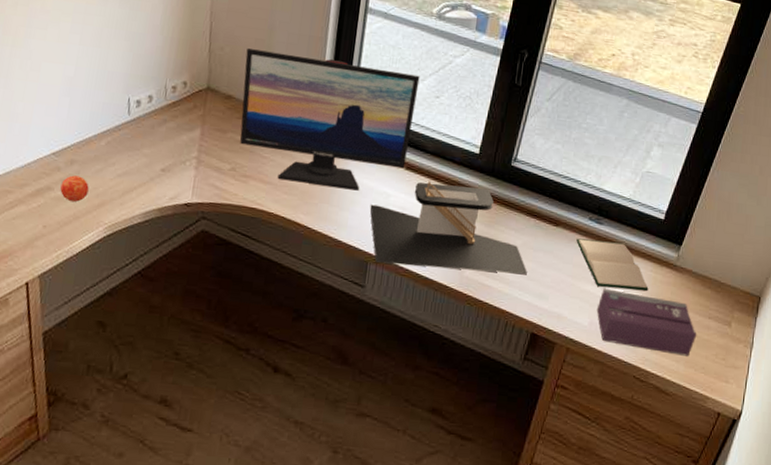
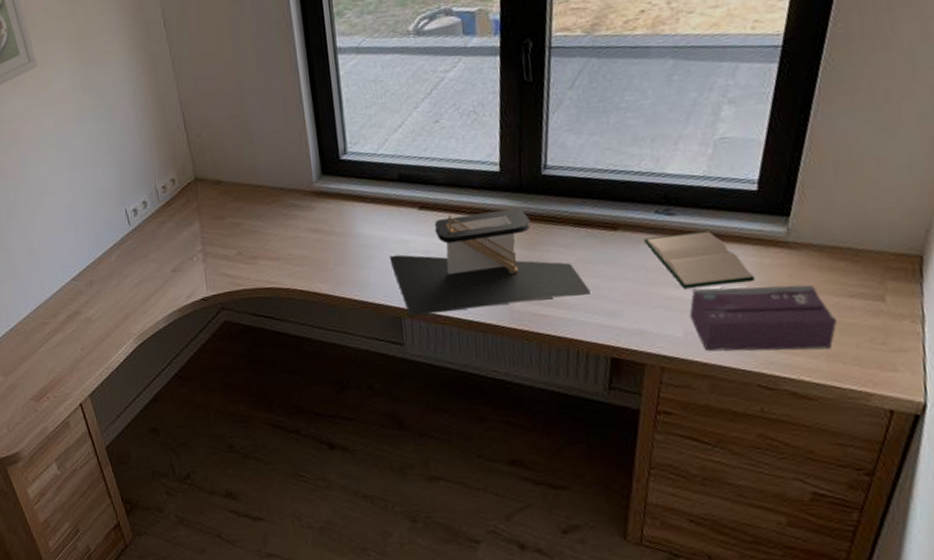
apple: present [60,175,89,202] -> none [87,294,112,320]
computer monitor: present [239,48,420,191] -> none [223,104,418,253]

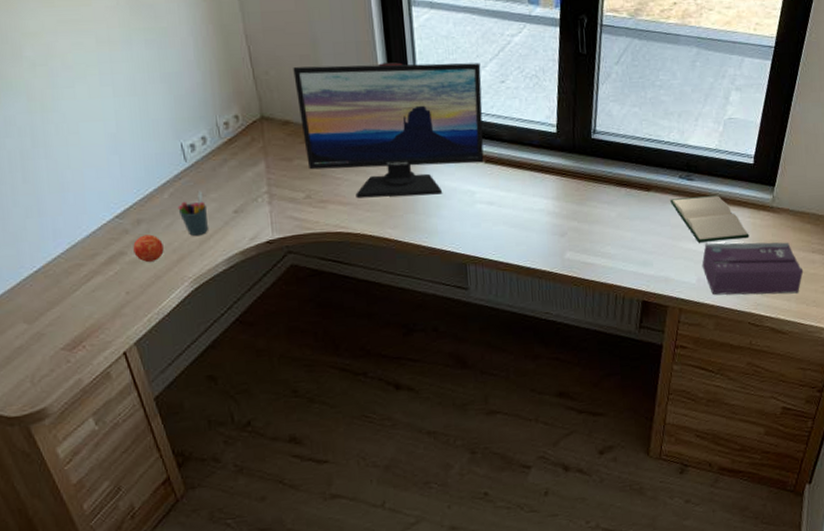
apple: none [87,294,112,320] -> present [133,234,164,262]
pen holder: none [123,252,150,295] -> present [178,191,208,236]
computer monitor: none [223,104,418,253] -> present [293,62,484,198]
architectural model: present [389,207,592,316] -> none [457,166,629,262]

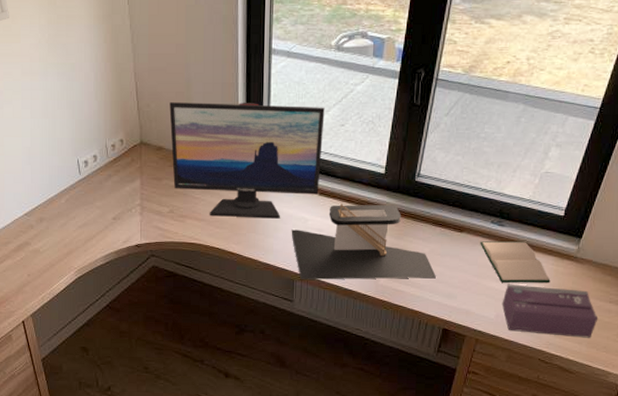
apple: present [133,234,164,262] -> none [36,231,58,252]
pen holder: present [178,191,208,236] -> none [71,199,92,235]
architectural model: none [457,166,629,262] -> present [291,203,437,280]

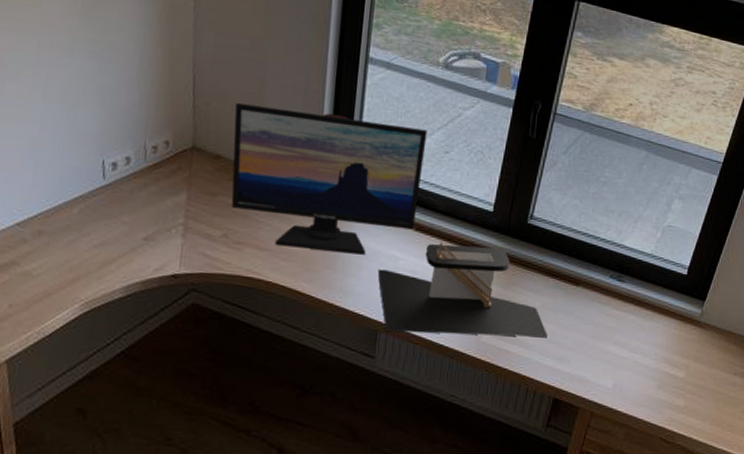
hardback book: present [480,241,551,283] -> none [597,297,673,350]
tissue box: present [502,284,598,338] -> none [620,348,723,415]

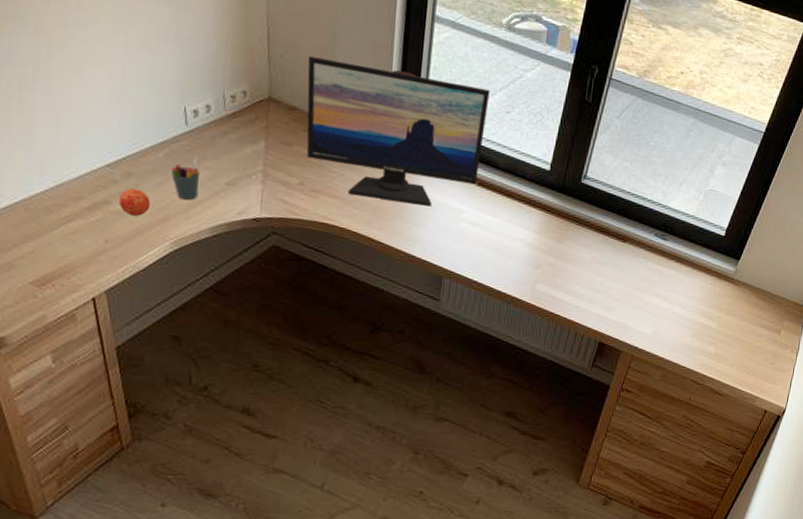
apple: none [27,247,61,277] -> present [119,188,150,216]
pen holder: none [84,212,116,257] -> present [170,157,199,200]
architectural model: present [378,242,549,337] -> none [443,197,597,288]

